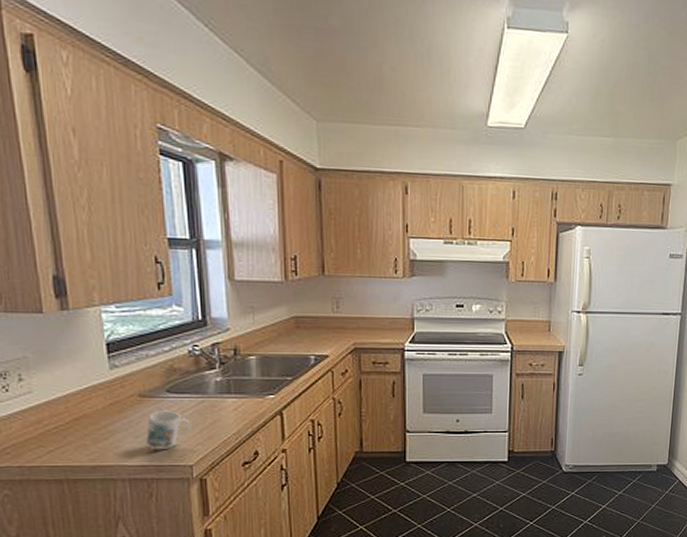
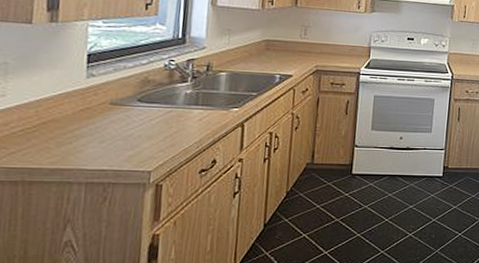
mug: present [145,410,191,450] -> none [108,118,156,156]

